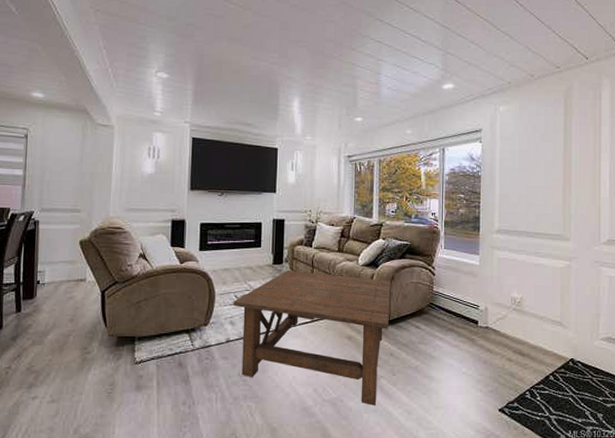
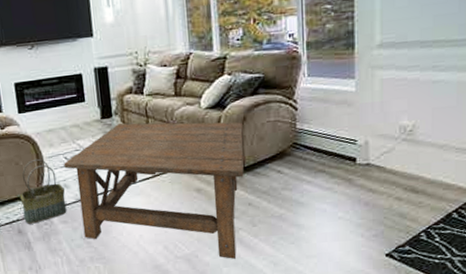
basket: none [186,294,231,357] -> present [19,158,67,224]

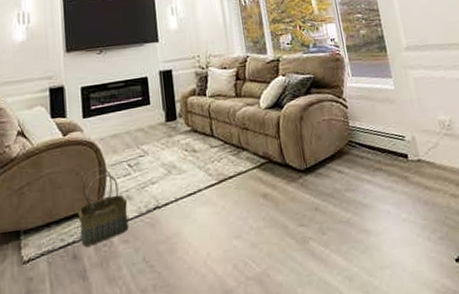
coffee table: present [63,122,244,259] -> none [127,121,310,277]

